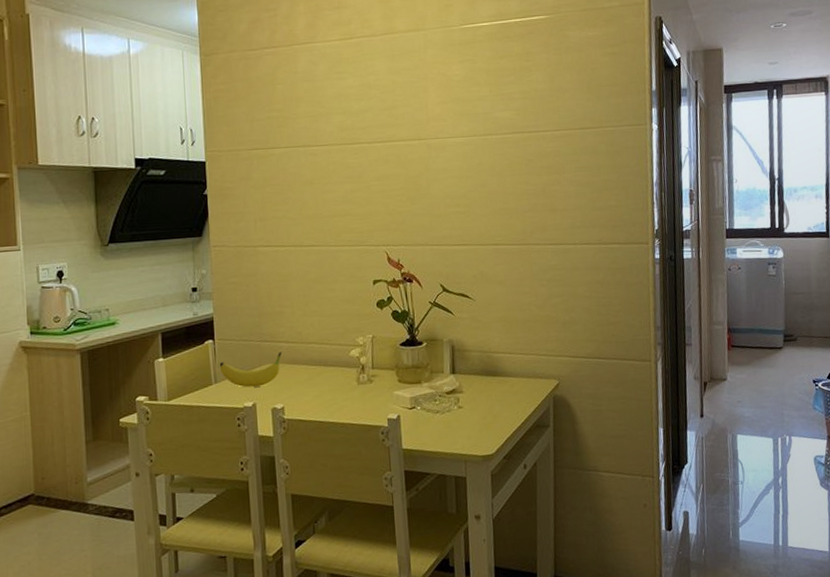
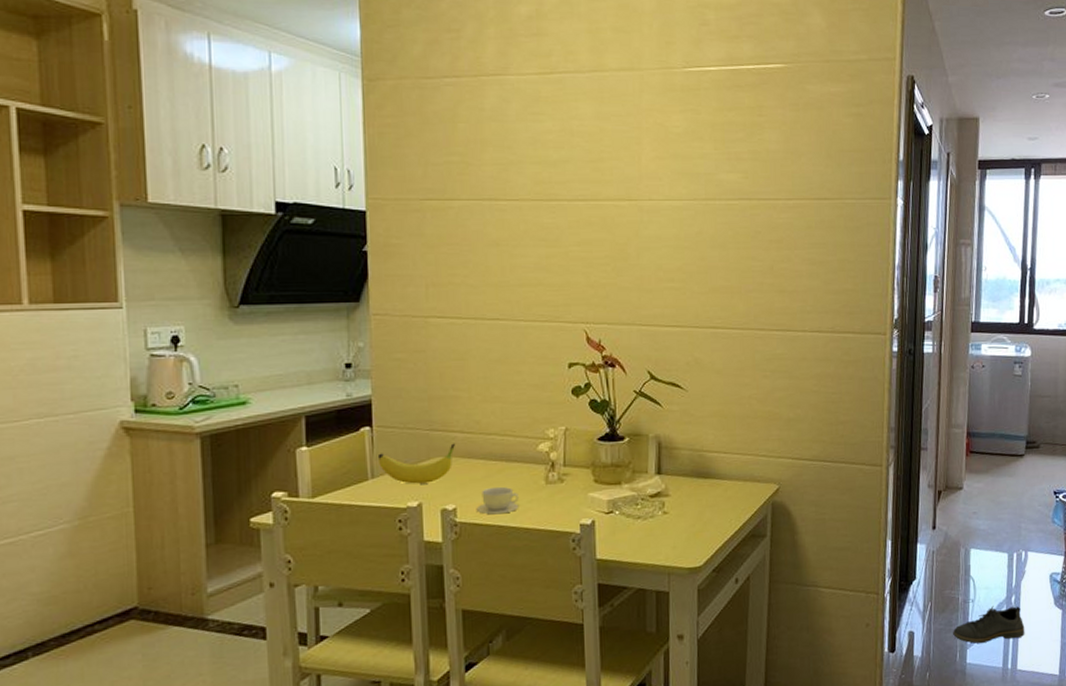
teacup: none [300,387,336,411] -> present [476,486,519,514]
shoe: none [725,487,794,522] -> present [953,606,1025,644]

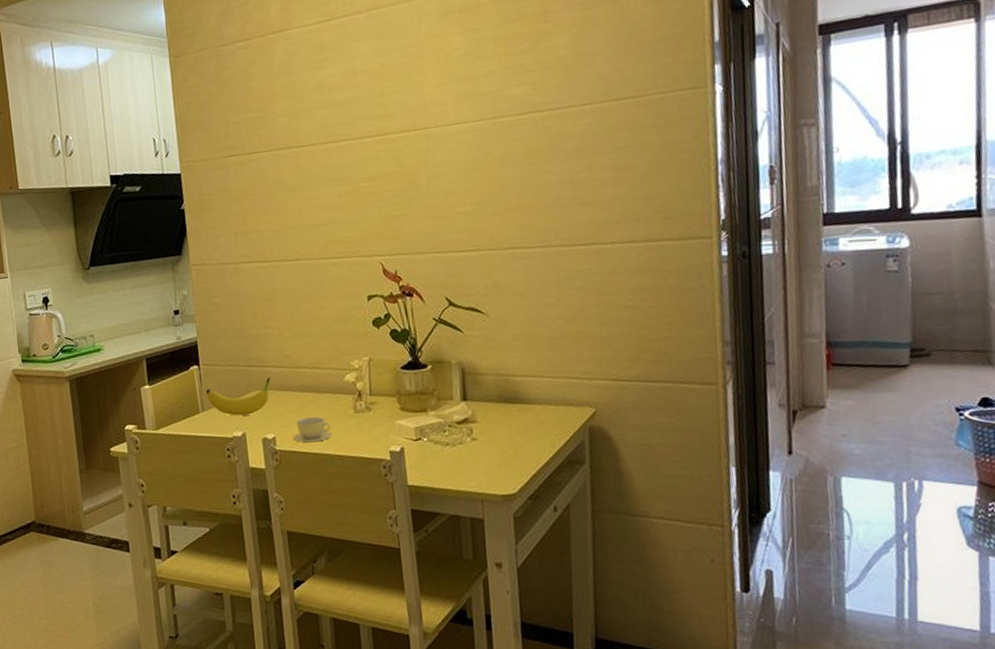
shoe: present [953,606,1025,644] -> none [824,544,926,587]

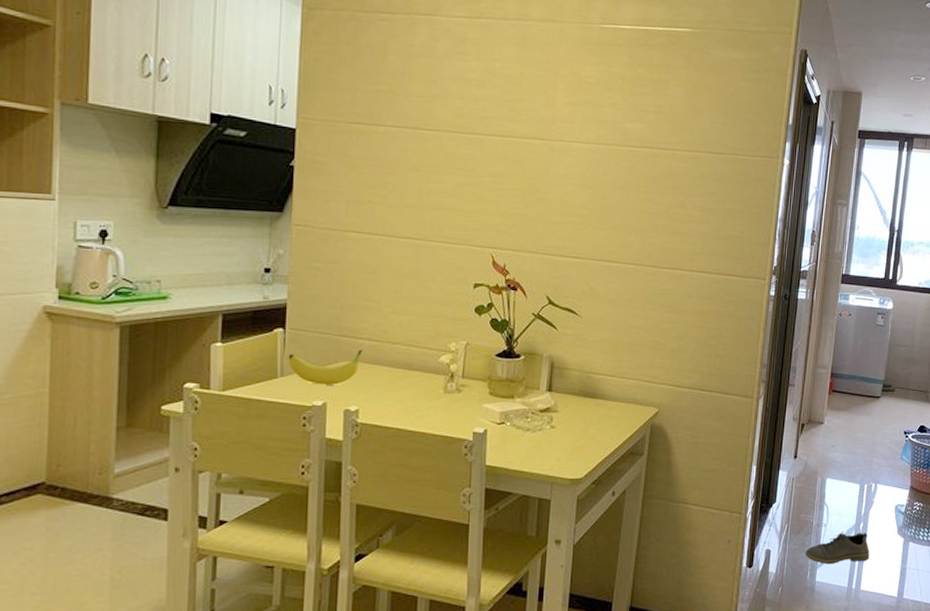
teacup: present [293,416,331,442] -> none [377,392,418,417]
shoe: none [824,544,926,587] -> present [805,531,870,564]

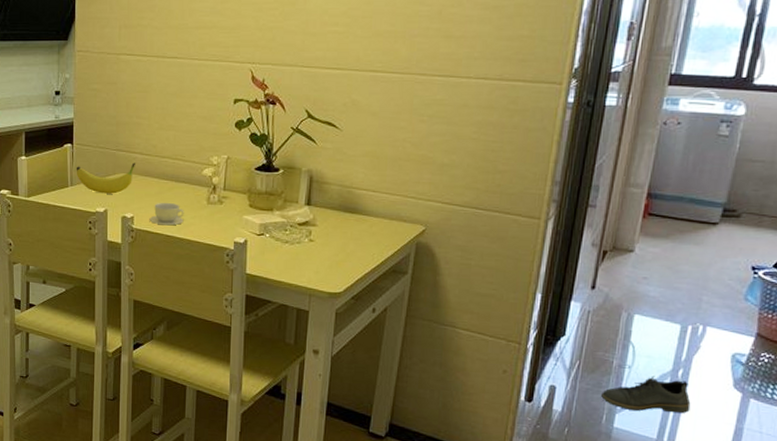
teacup: none [377,392,418,417] -> present [149,202,184,225]

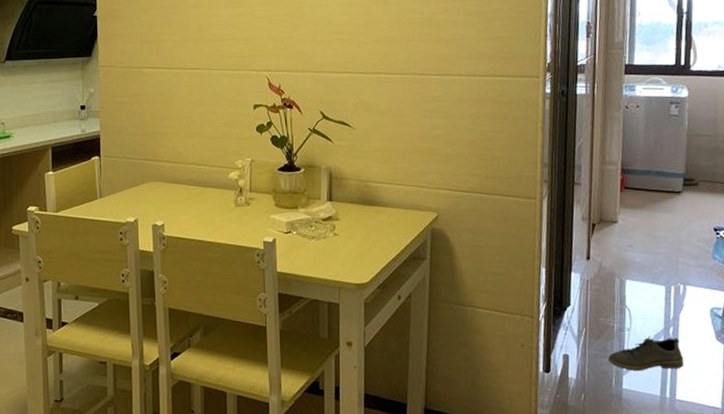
fruit: present [76,162,135,194] -> none [104,171,163,204]
teacup: present [149,202,184,225] -> none [179,207,214,230]

